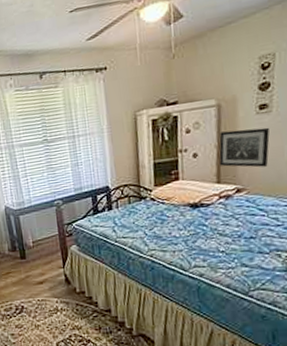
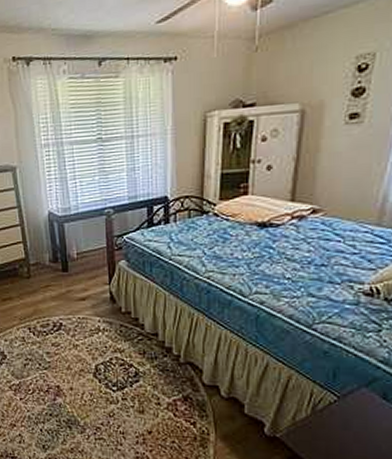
wall art: present [219,127,270,168] -> none [297,140,359,186]

